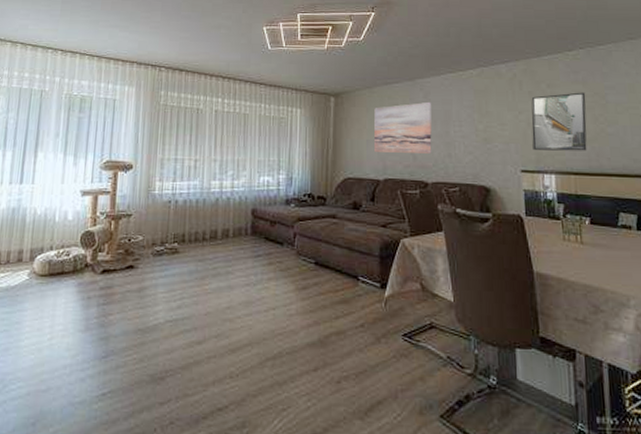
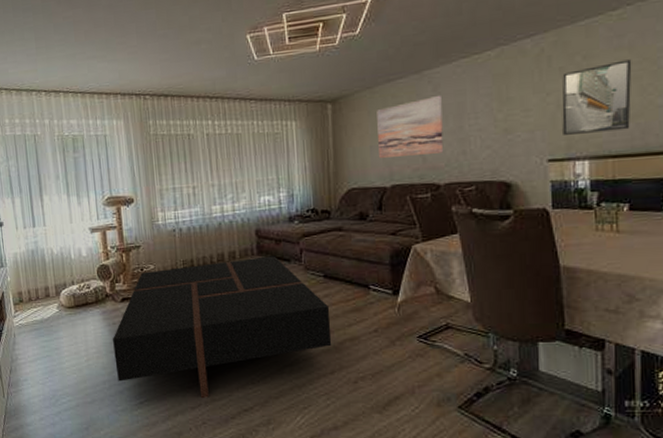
coffee table: none [81,237,318,393] -> present [113,256,332,399]

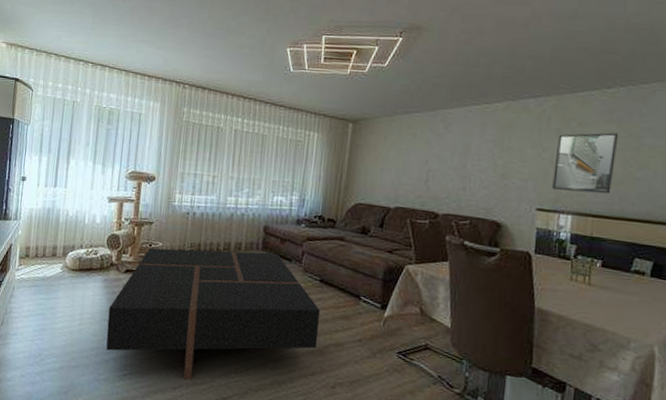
wall art: present [377,94,444,158] -> none [387,133,451,186]

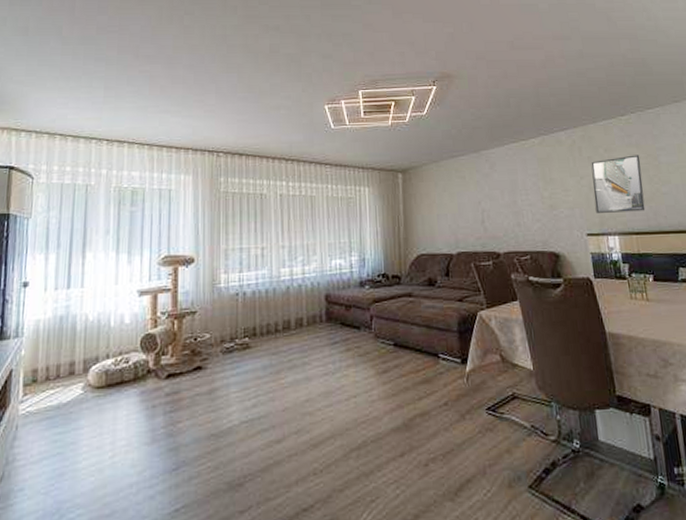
coffee table: present [106,247,321,381] -> none [148,323,402,499]

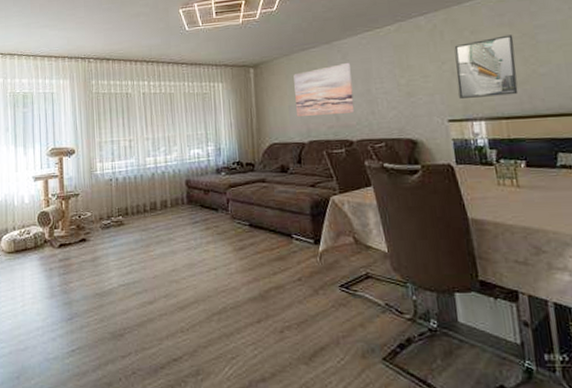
wall art: none [442,172,502,226] -> present [293,62,355,116]

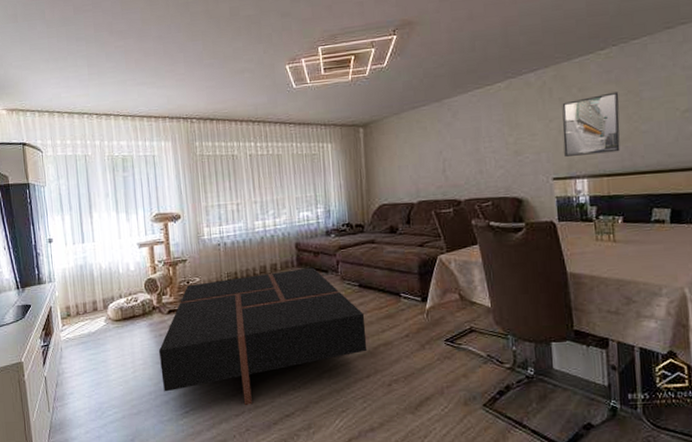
coffee table: none [49,205,258,347] -> present [159,267,367,406]
wall art: present [293,62,355,116] -> none [403,120,463,177]

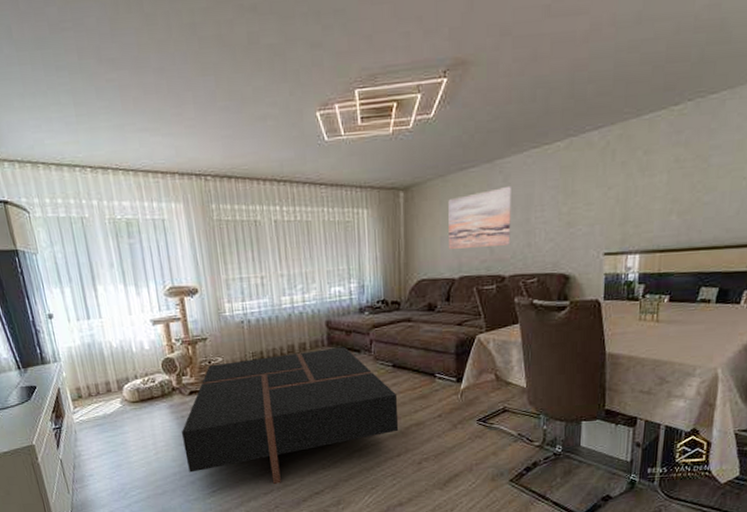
wall art: none [403,120,463,177] -> present [448,185,511,249]
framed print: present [562,92,620,157] -> none [619,156,687,229]

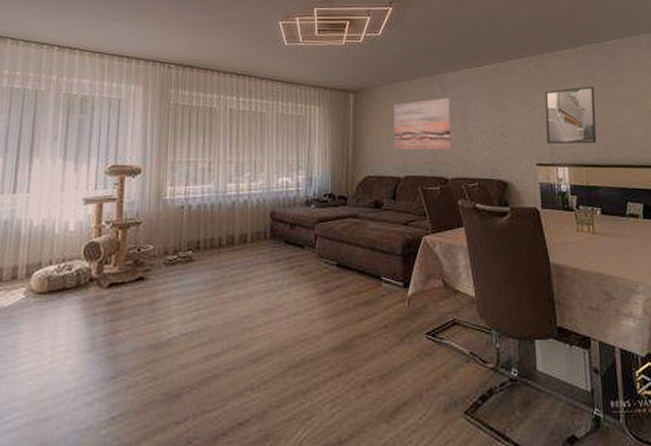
coffee table: present [182,347,399,485] -> none [87,241,341,411]
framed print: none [619,156,687,229] -> present [544,86,597,144]

